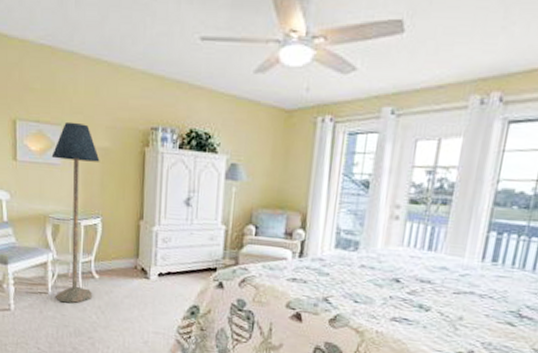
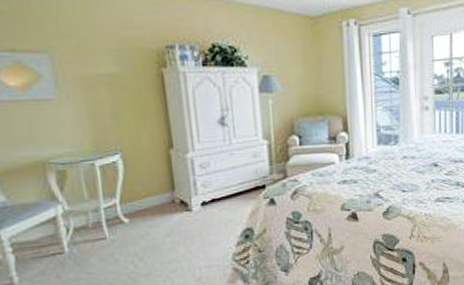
floor lamp: present [51,121,100,303] -> none [40,47,124,260]

